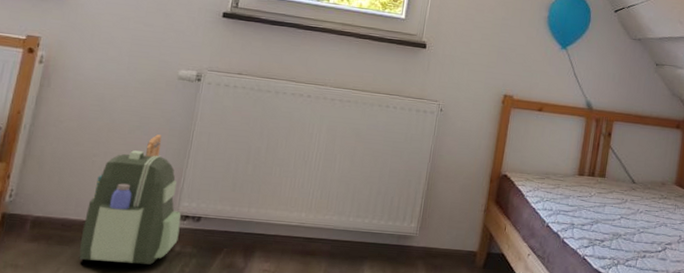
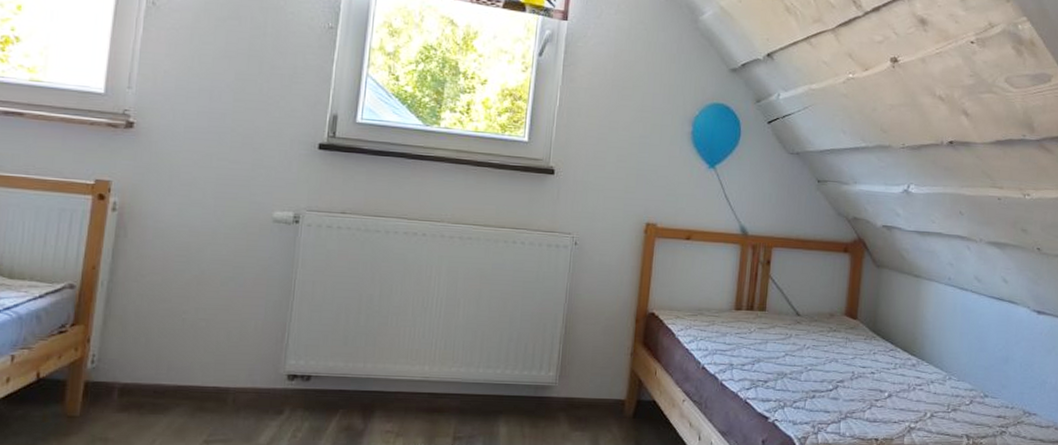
backpack: present [79,134,181,265] -> none [175,285,288,431]

